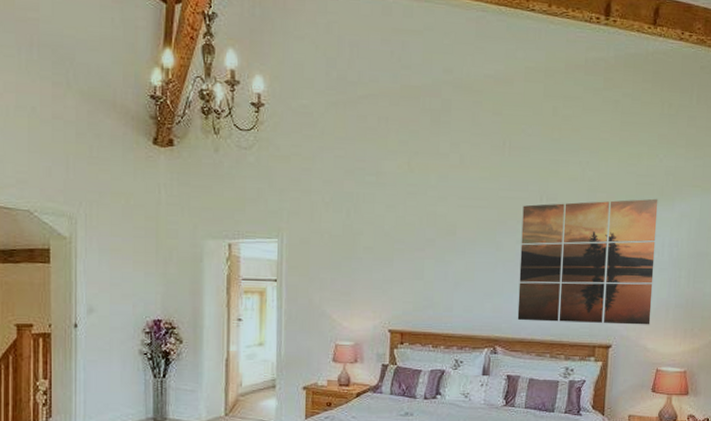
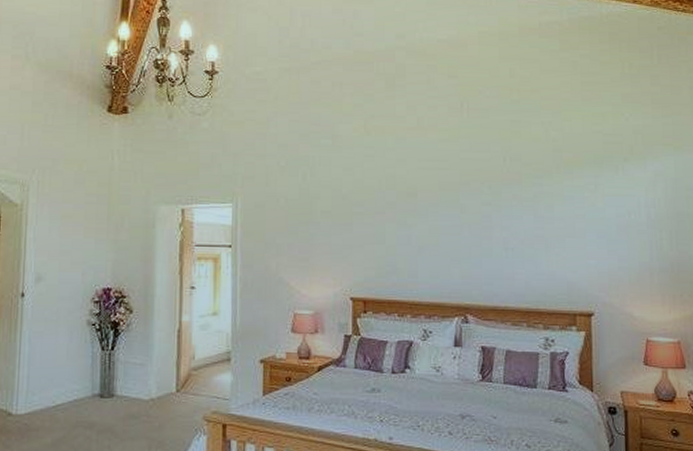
wall art: present [517,198,658,325] -> none [486,157,634,291]

